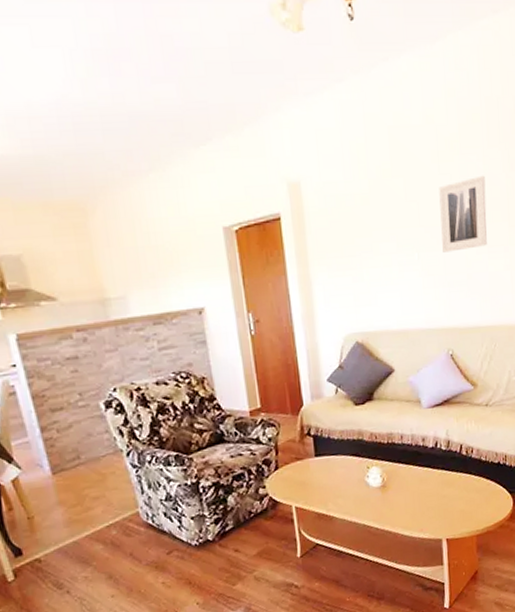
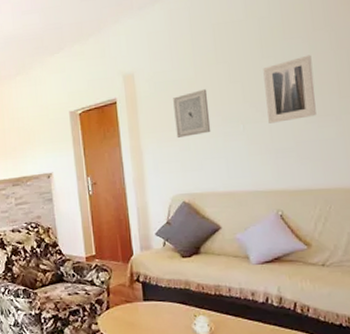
wall art: none [345,208,386,266] -> present [173,89,211,138]

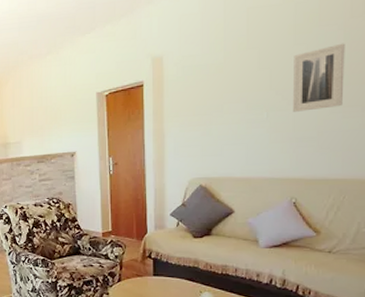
wall art: present [173,89,211,138] -> none [200,75,235,122]

